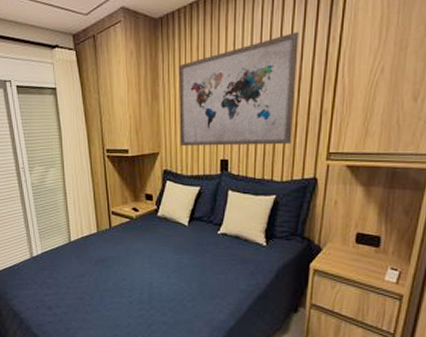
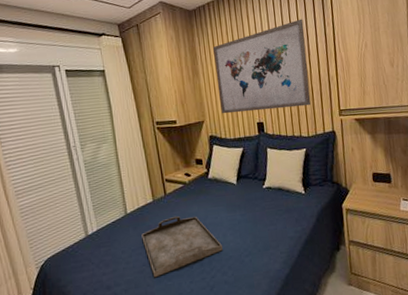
serving tray: none [84,251,165,307] -> present [141,216,222,278]

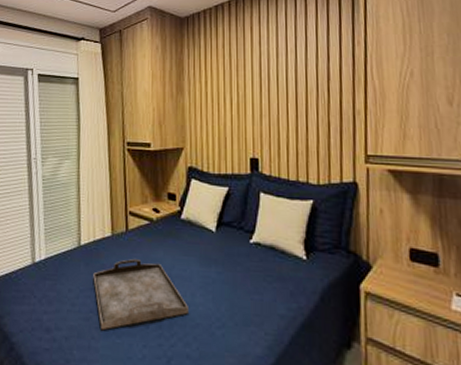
wall art: present [213,19,311,114] -> none [205,34,326,145]

